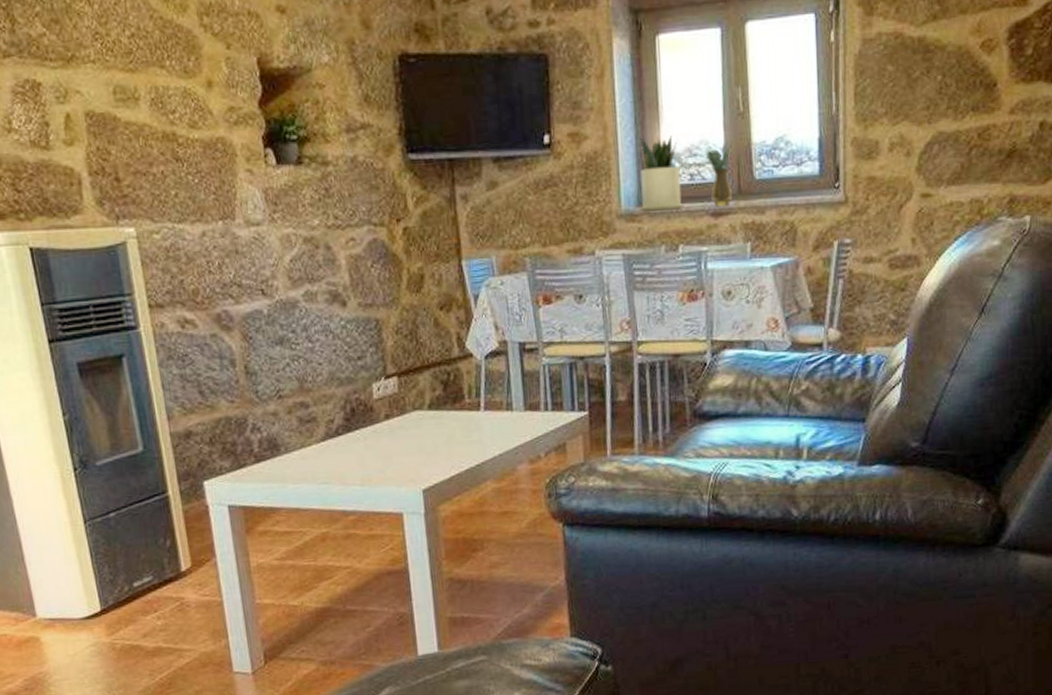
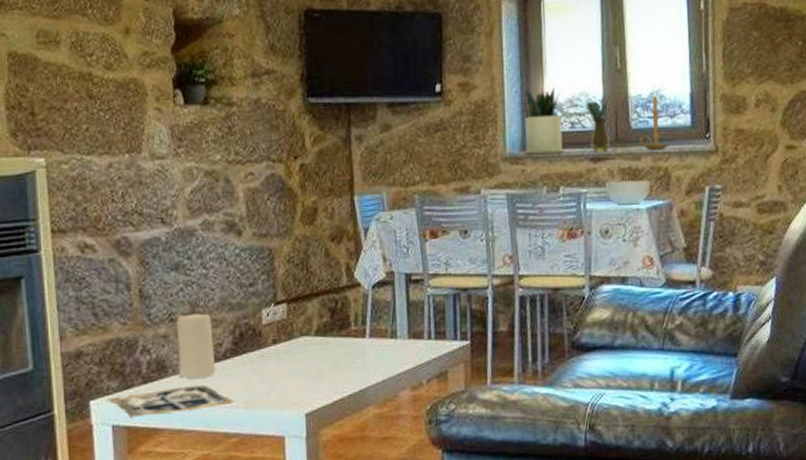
magazine: none [221,462,350,497] -> present [107,384,235,418]
candle: none [285,389,329,458] -> present [176,313,216,380]
bowl: none [727,235,775,265] -> present [605,180,650,206]
candle holder: none [764,136,795,203] -> present [639,91,669,151]

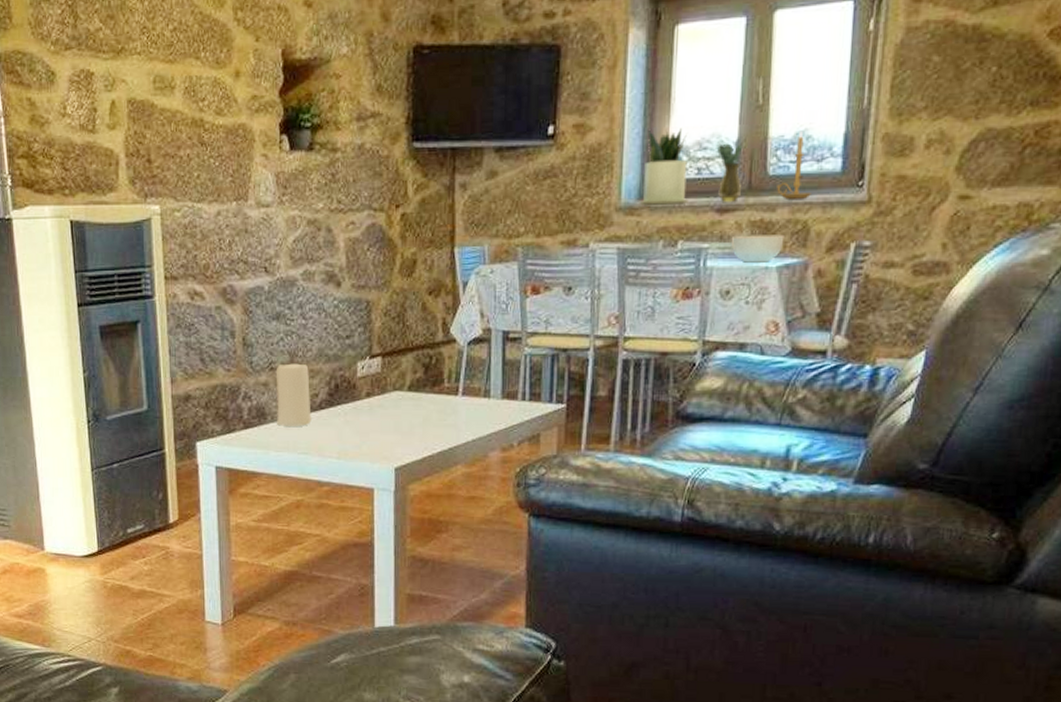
magazine: present [107,384,235,418] -> none [212,433,328,460]

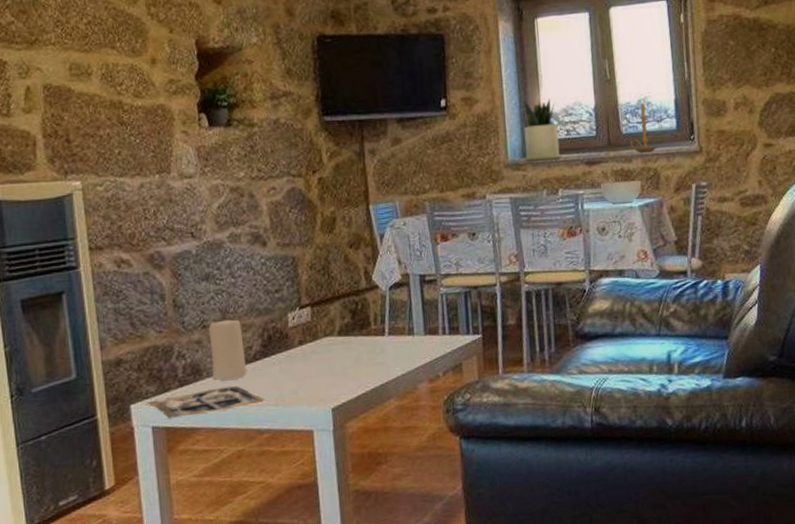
magazine: none [212,433,328,460] -> present [147,385,266,419]
vase: present [716,140,743,203] -> none [579,107,603,158]

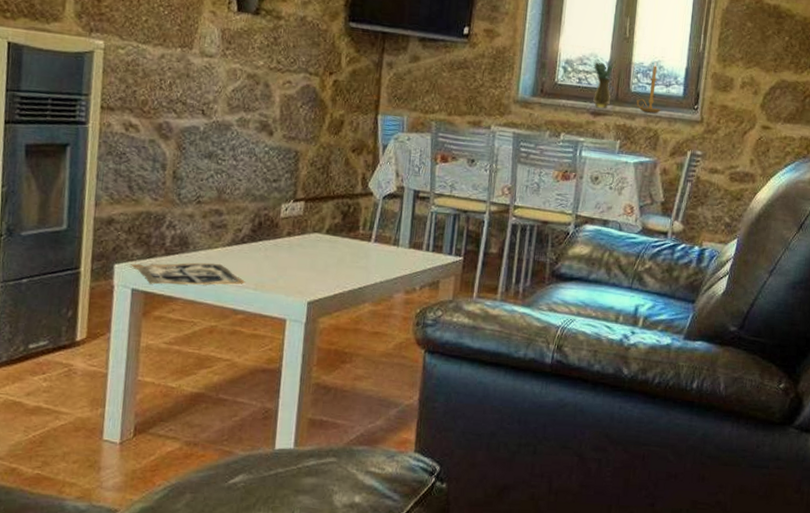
candle: present [208,319,247,381] -> none [198,199,235,258]
planter: present [523,99,564,163] -> none [532,43,572,106]
vase: none [579,107,603,158] -> present [593,59,613,109]
bowl: present [600,180,642,205] -> none [601,134,641,159]

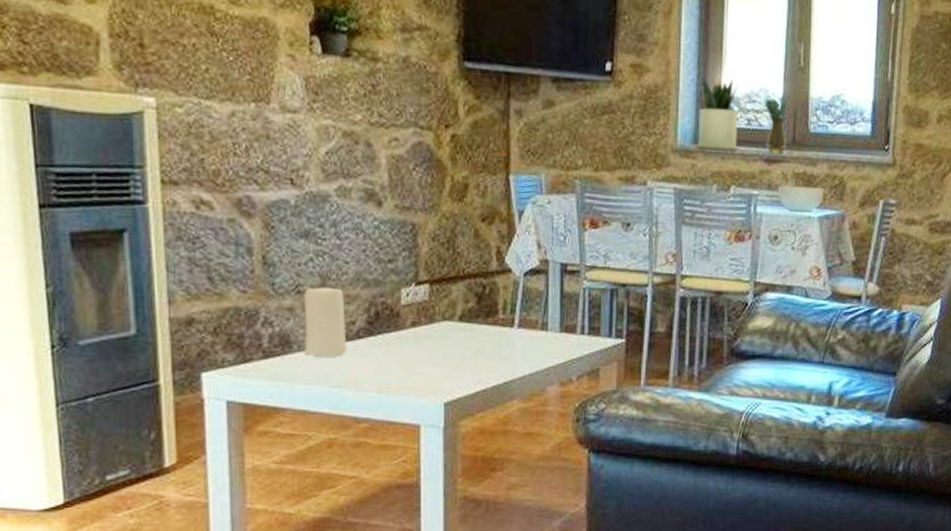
magazine: present [131,262,246,285] -> none [222,364,367,394]
candle: none [198,199,235,258] -> present [303,287,347,358]
planter: none [532,43,572,106] -> present [694,78,741,153]
bowl: none [601,134,641,159] -> present [778,185,824,213]
candle holder: present [636,61,661,114] -> none [817,94,846,158]

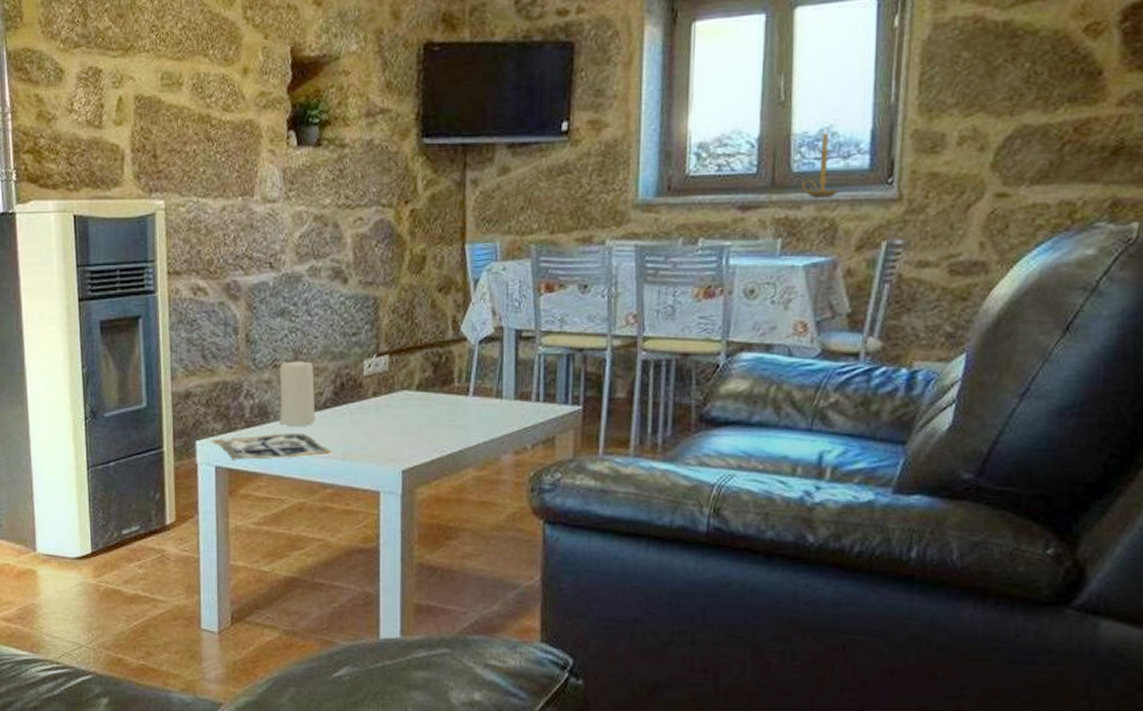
magazine: none [222,364,367,394] -> present [212,432,333,460]
planter: present [694,78,741,153] -> none [657,124,710,203]
vase: present [764,95,787,155] -> none [737,137,765,201]
bowl: present [778,185,824,213] -> none [754,232,811,263]
candle holder: none [817,94,846,158] -> present [801,127,838,198]

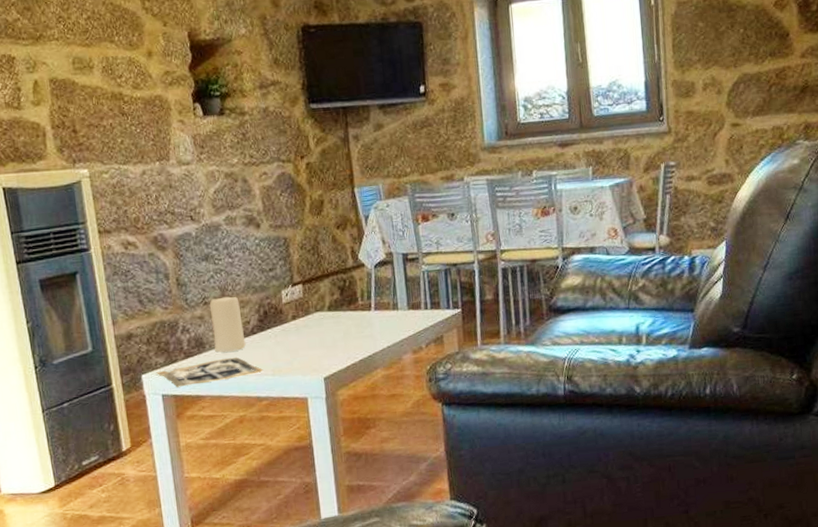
candle holder: present [801,127,838,198] -> none [601,81,627,135]

